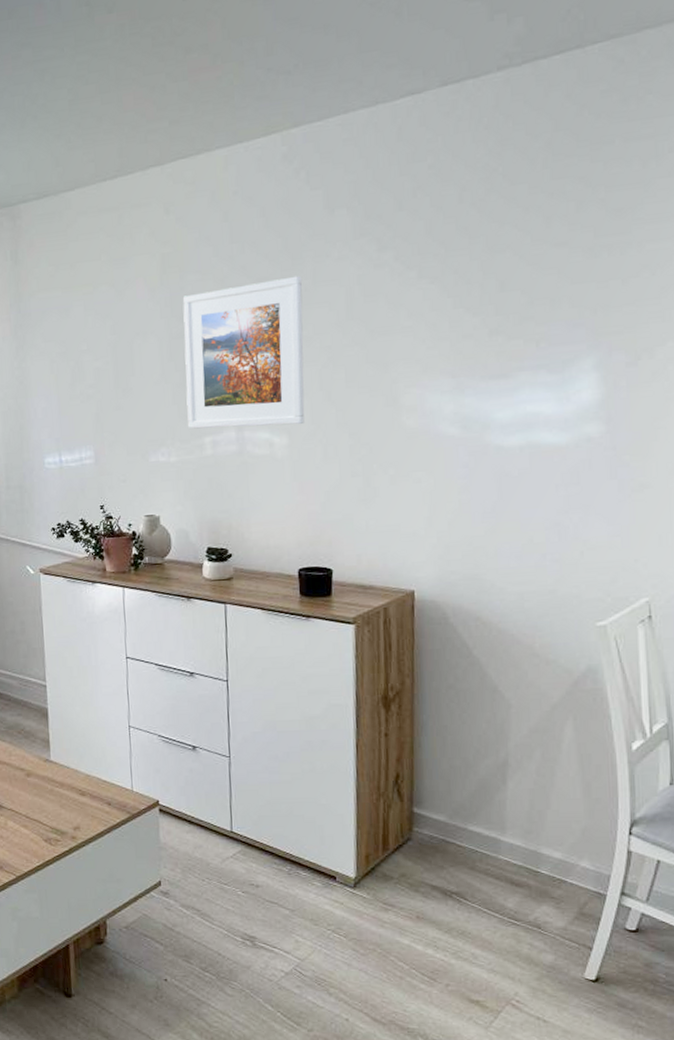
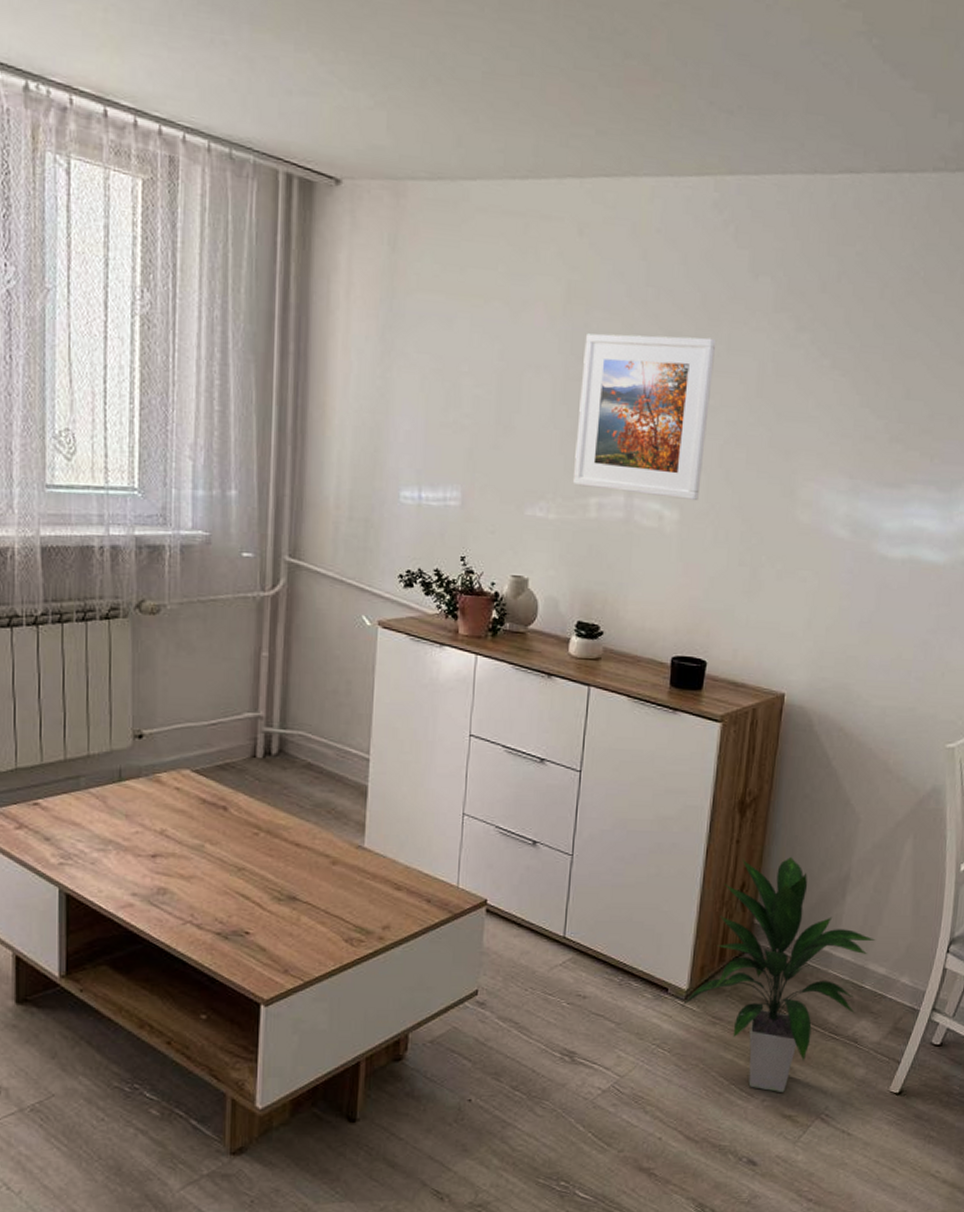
indoor plant: none [351,746,546,977] -> present [681,856,876,1092]

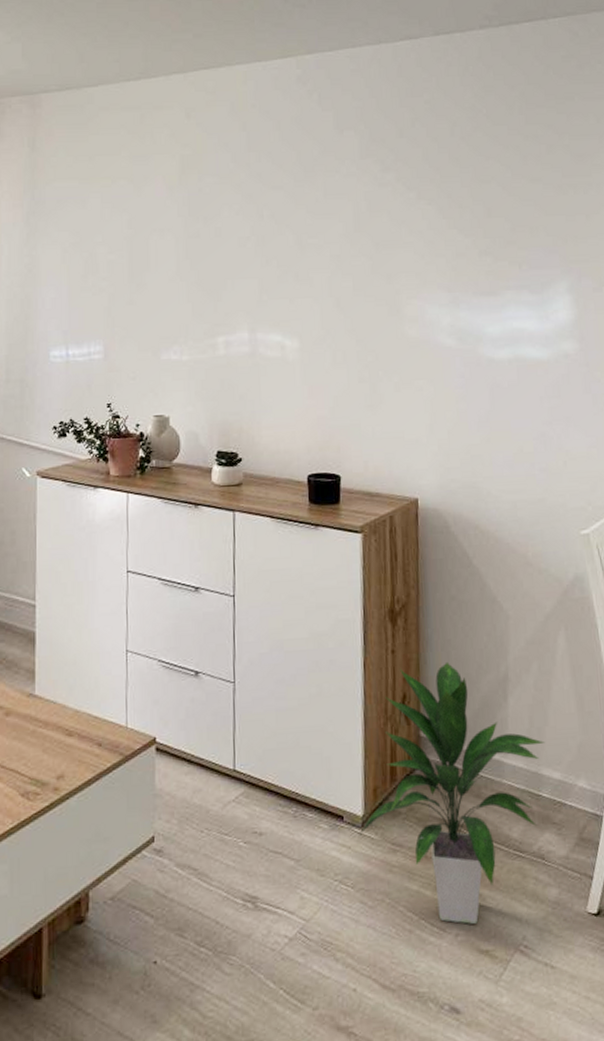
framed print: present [574,333,717,501] -> none [200,187,315,329]

